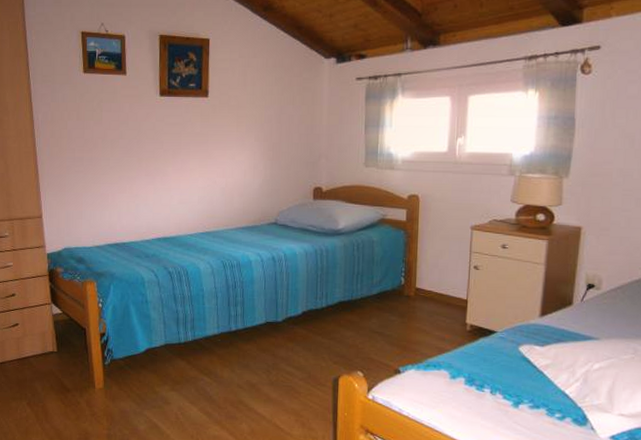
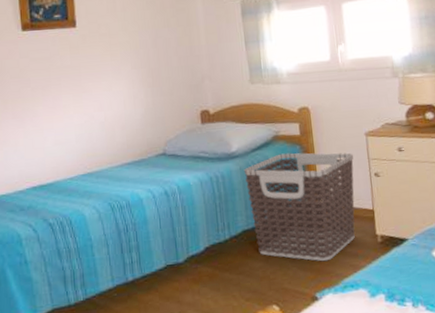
clothes hamper: none [347,236,455,340] -> present [243,153,355,262]

